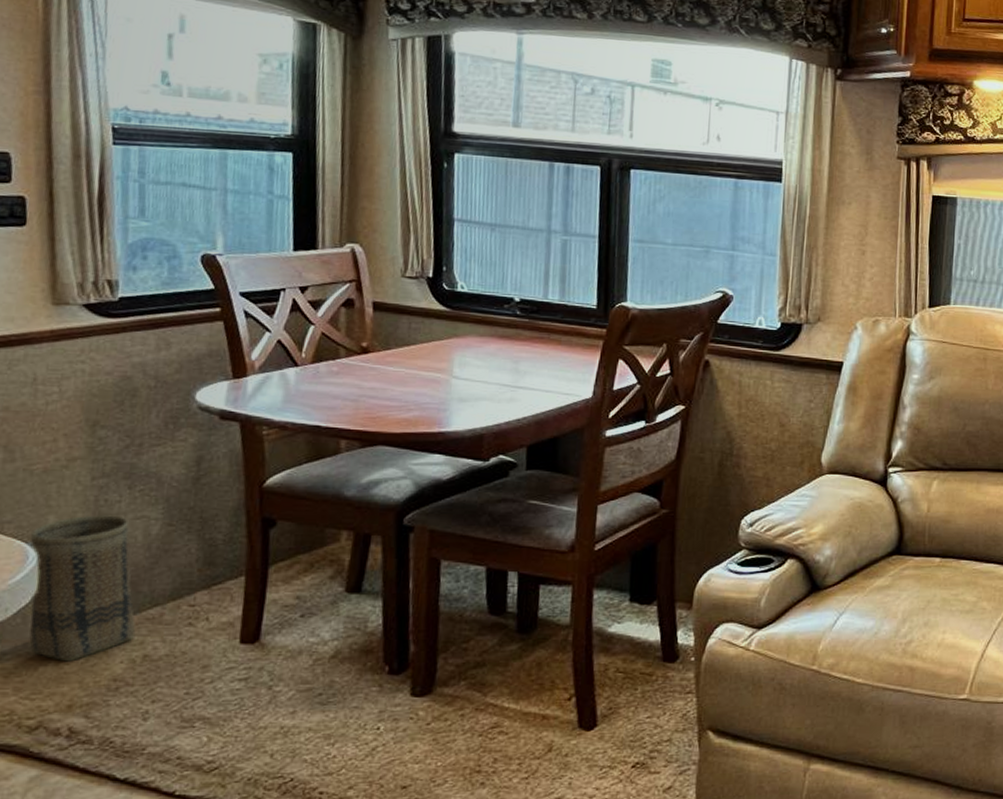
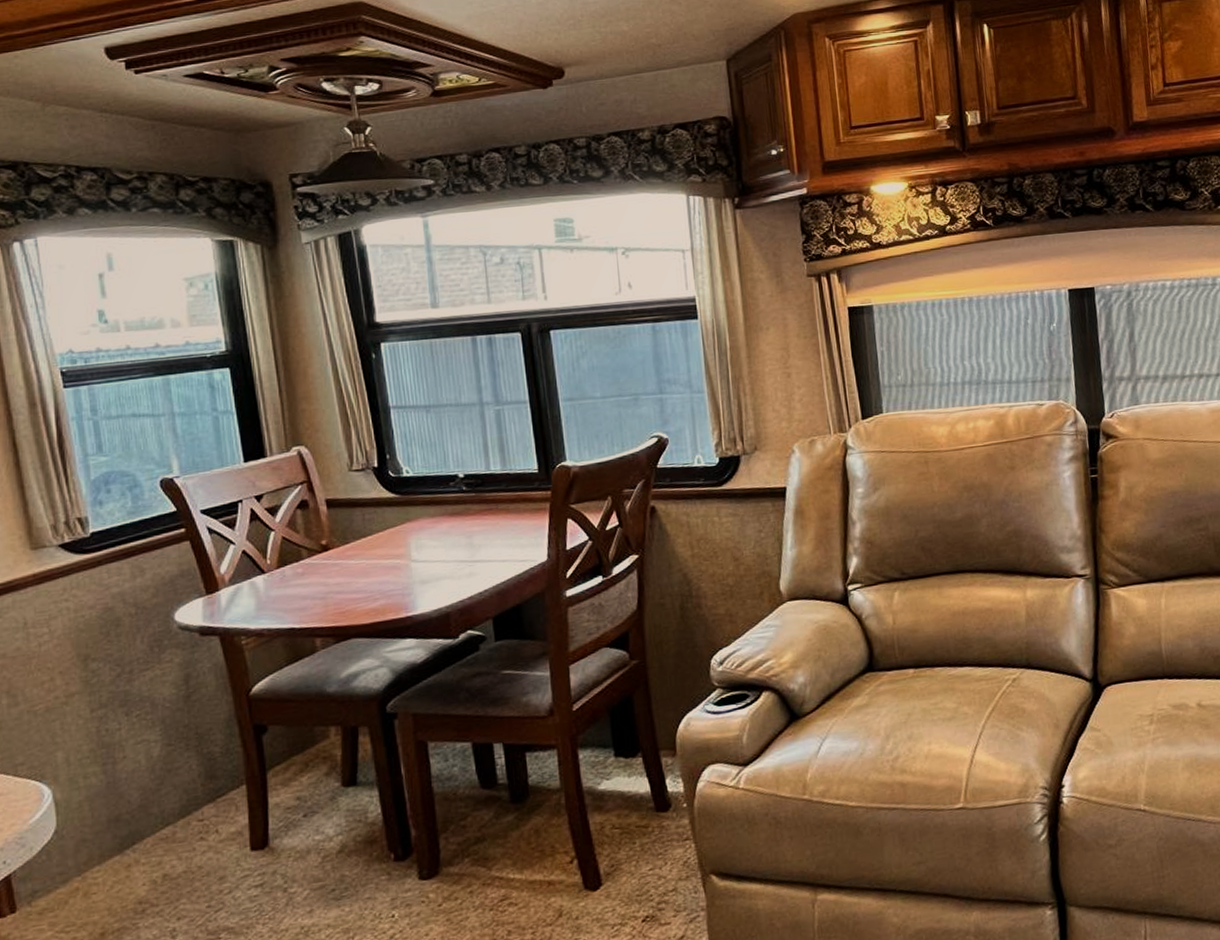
basket: present [29,515,135,662] -> none [42,743,152,892]

